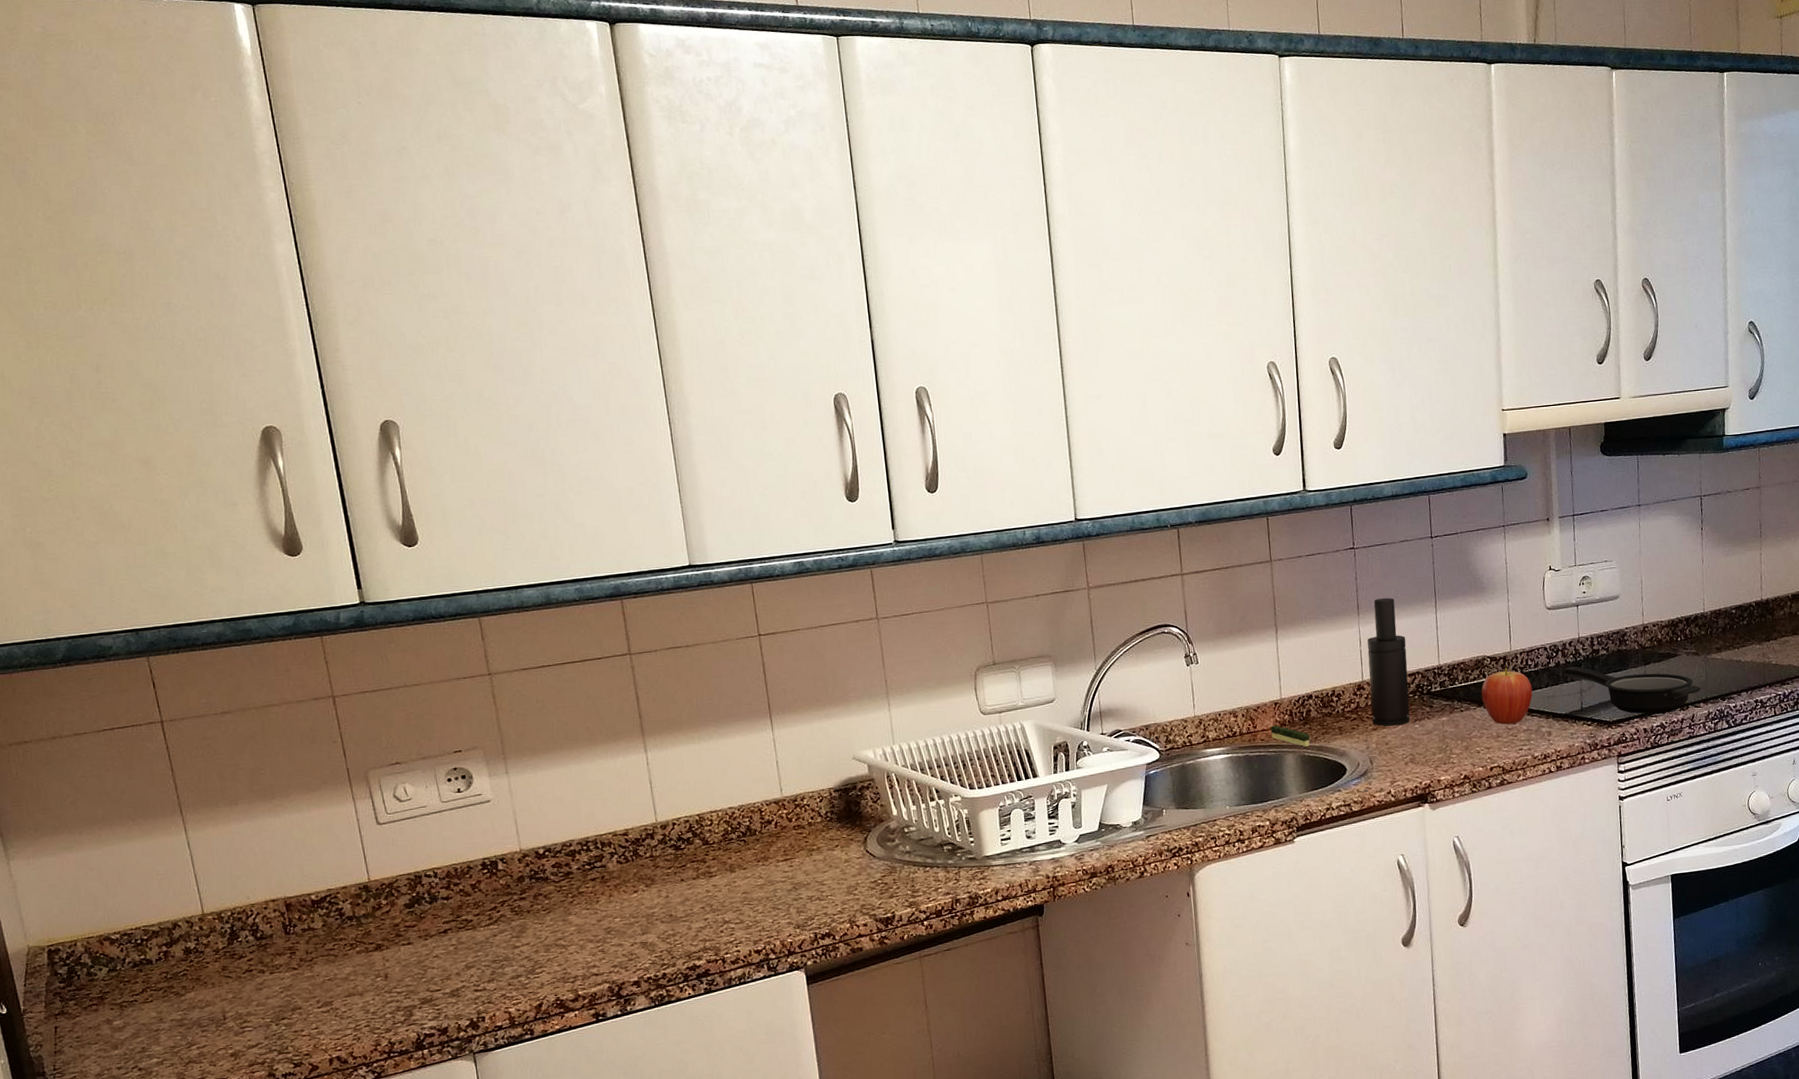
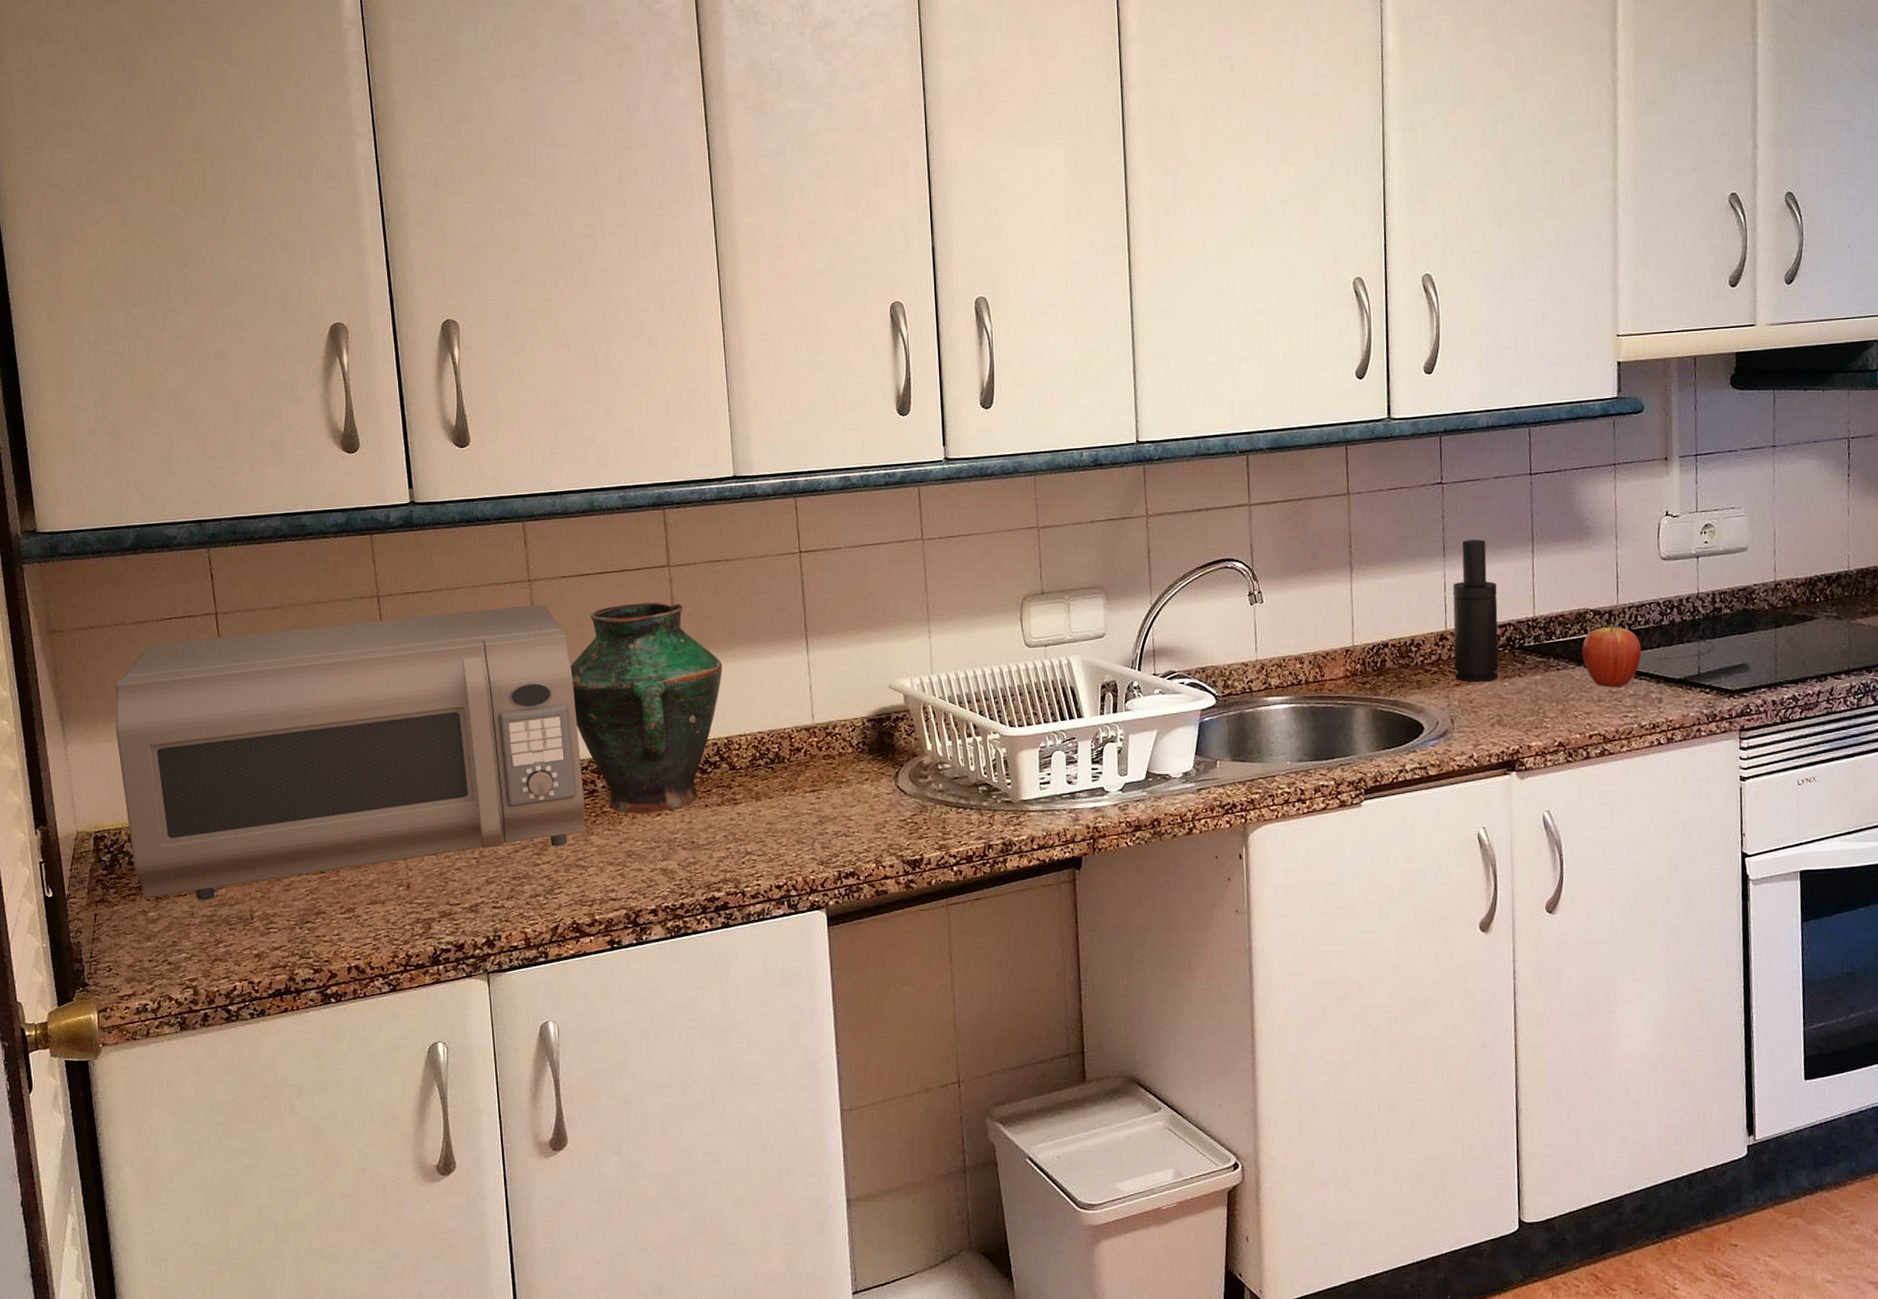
microwave: none [57,697,563,1008] -> present [115,604,585,901]
vase: none [537,689,690,893] -> present [570,602,723,814]
sponge: present [1270,725,1310,747] -> none [1339,675,1384,700]
frying pan: present [1562,666,1701,714] -> none [1678,625,1843,684]

